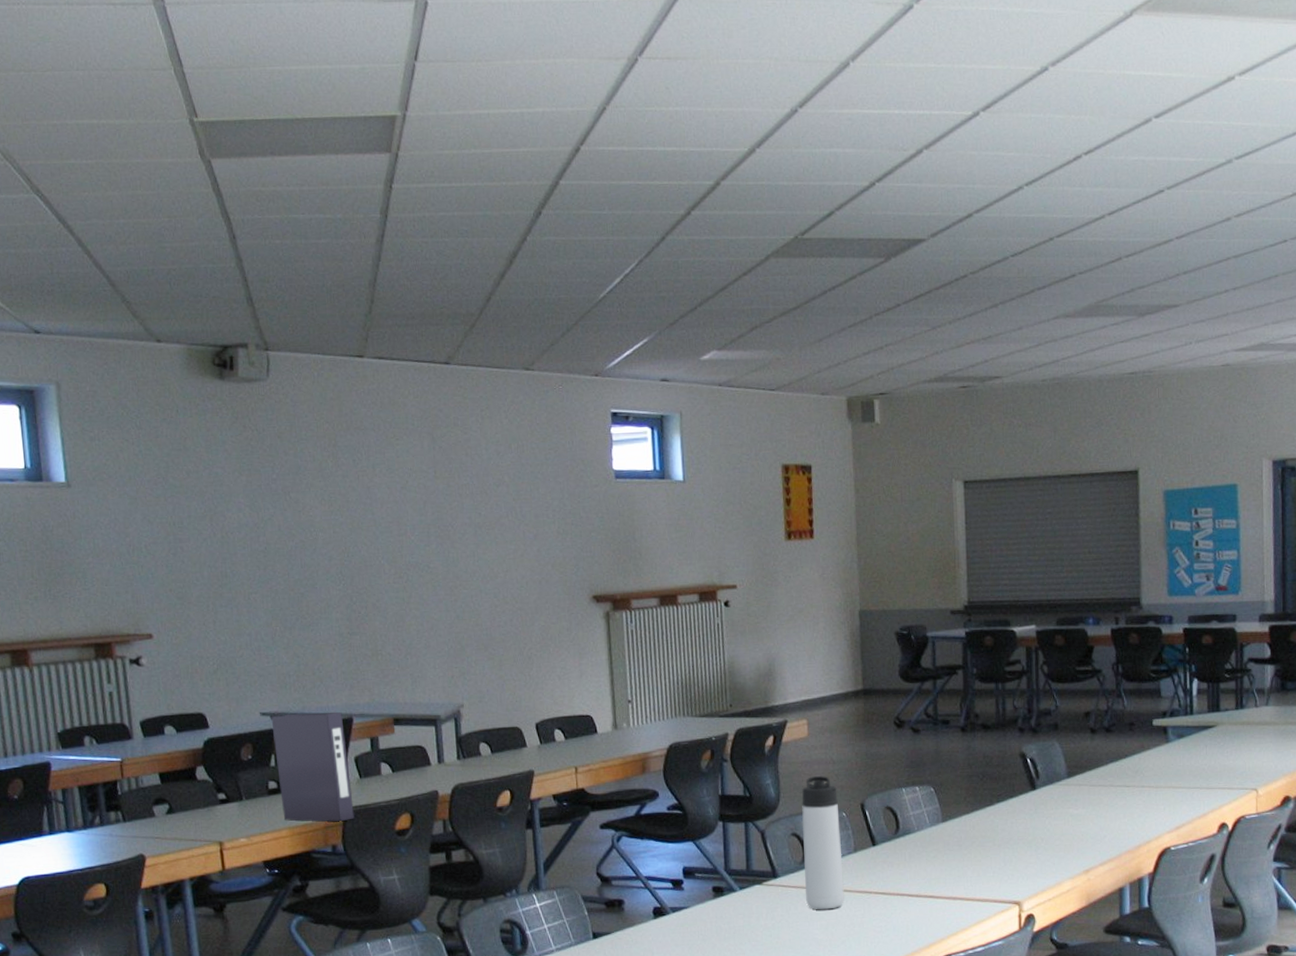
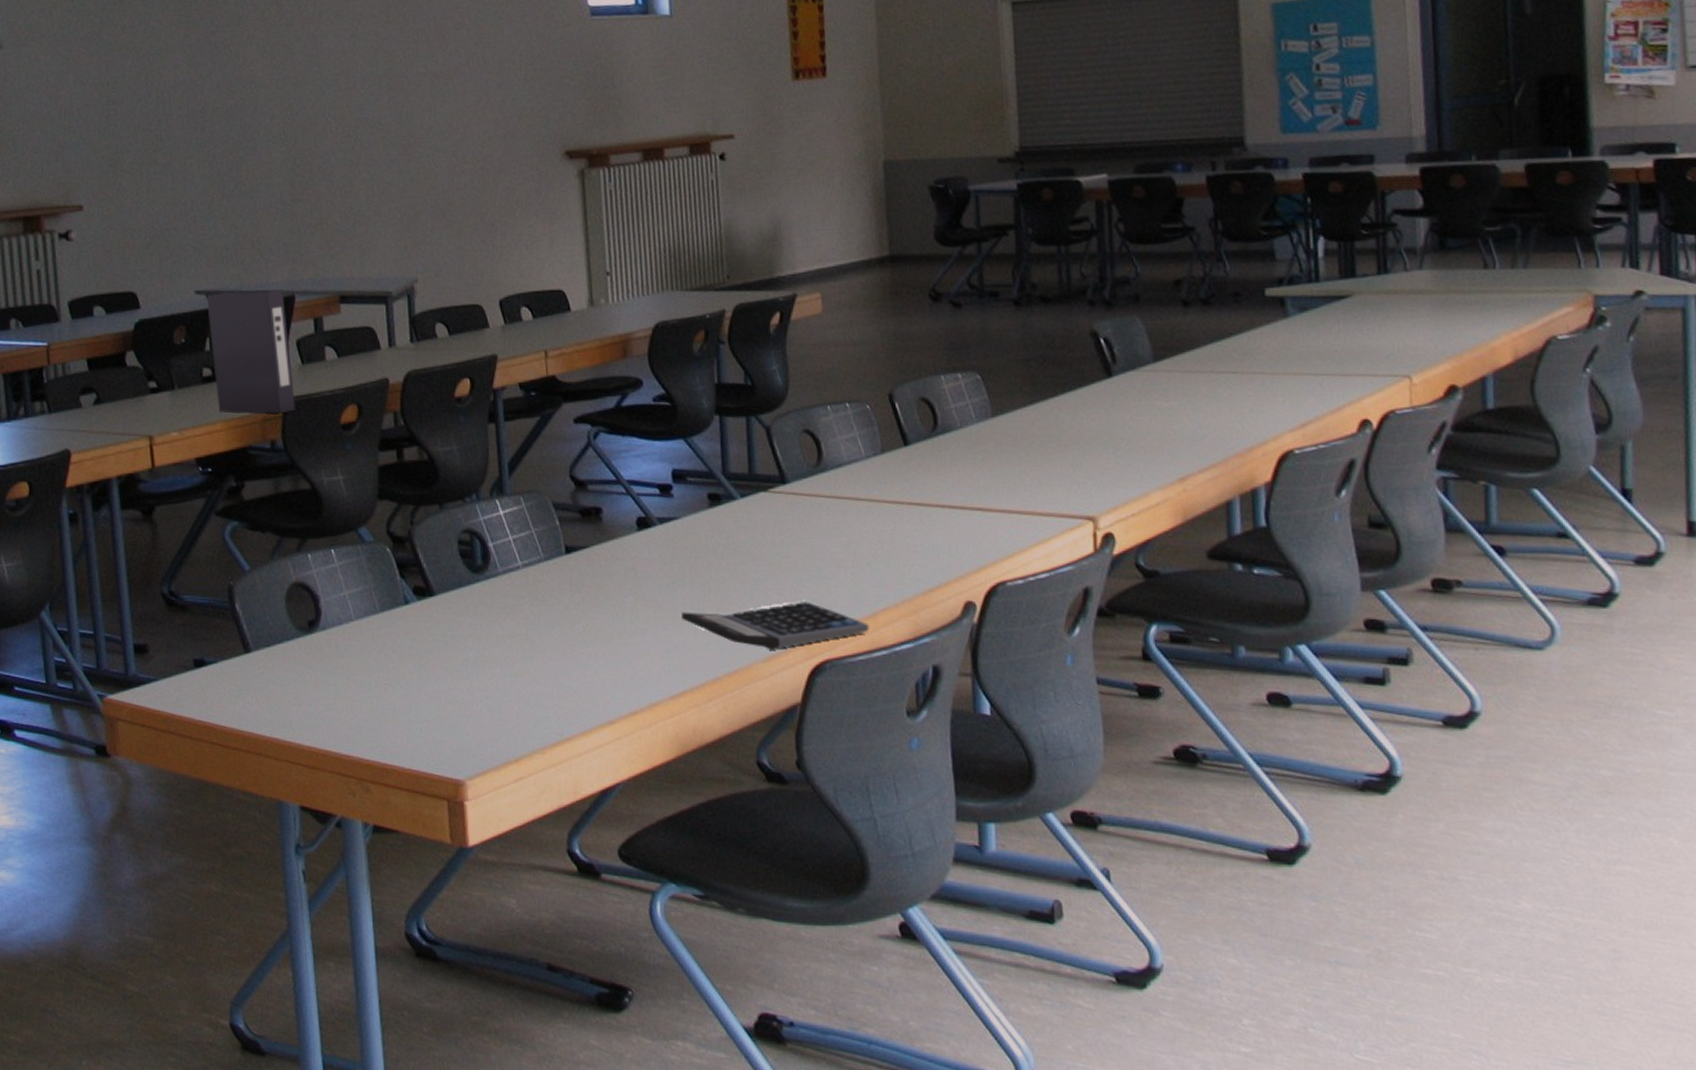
thermos bottle: present [802,776,844,910] -> none [815,360,870,524]

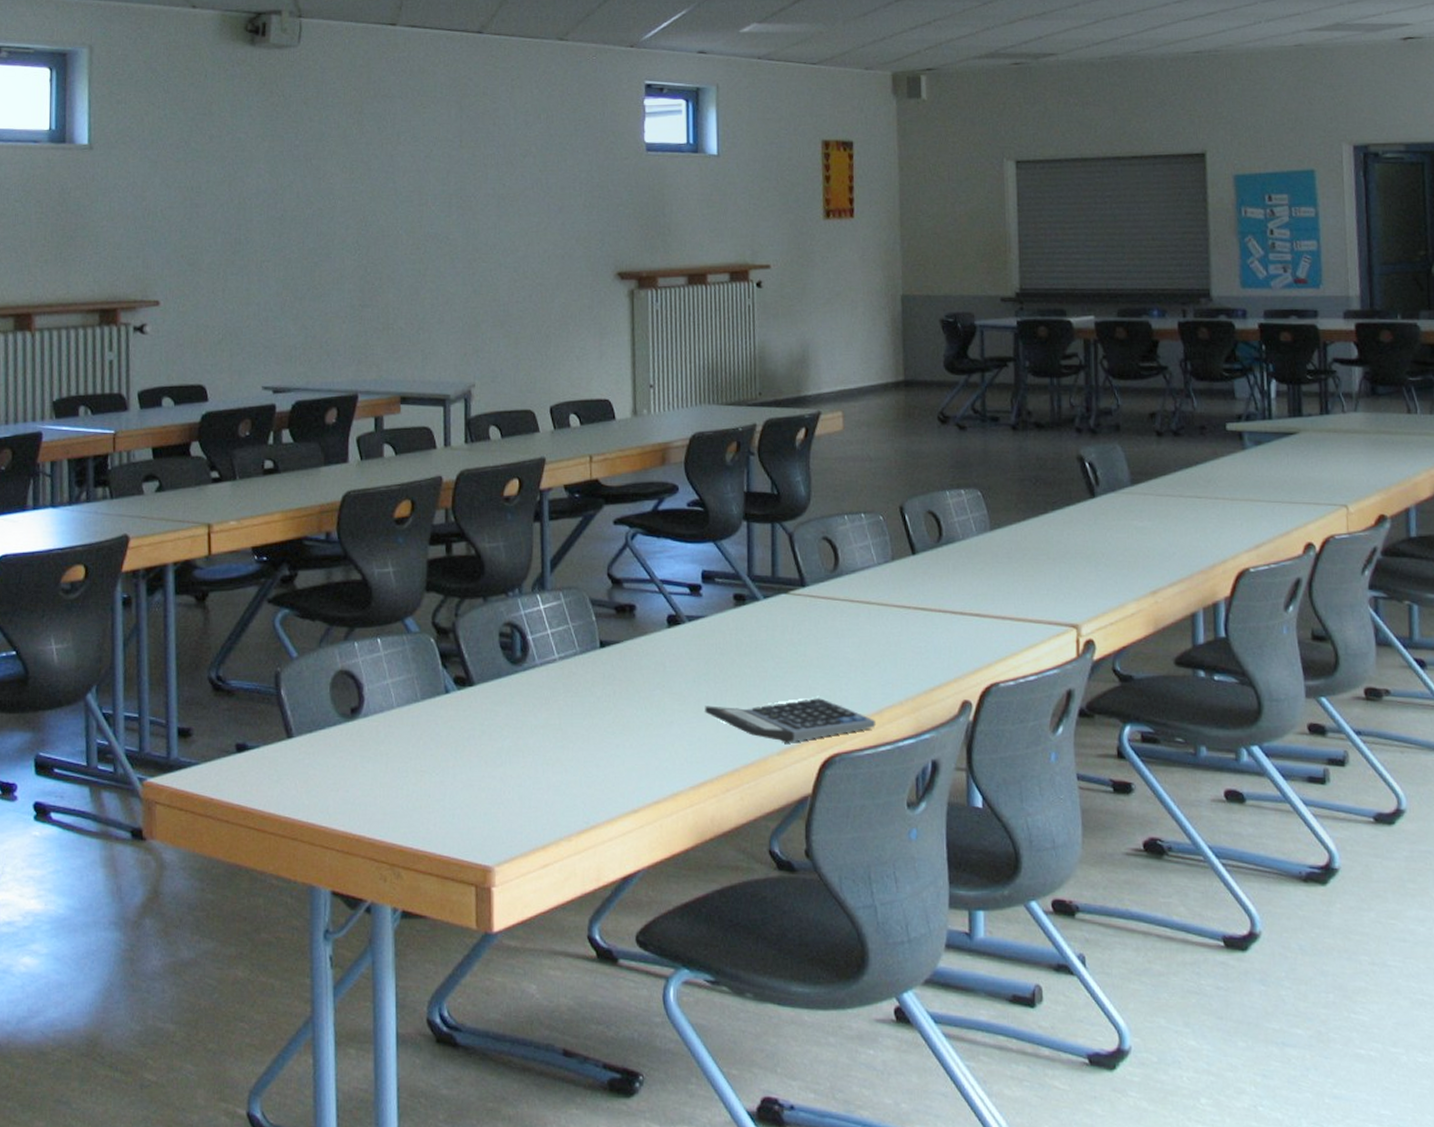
binder: present [206,289,296,414] -> none [273,388,352,507]

